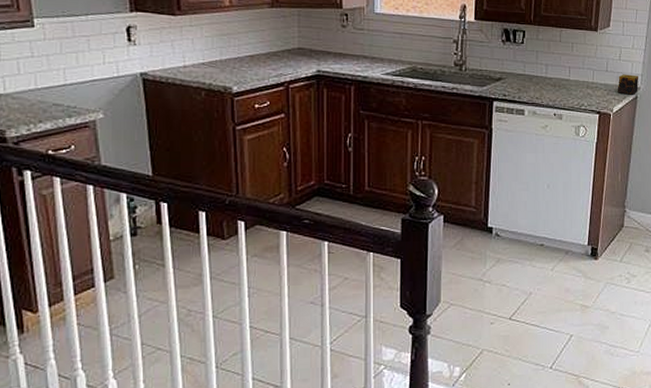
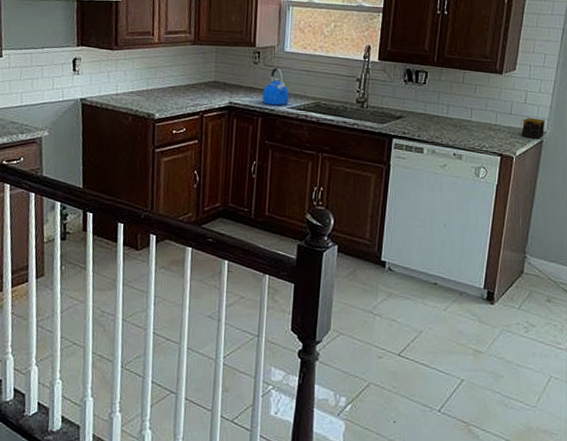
kettle: none [353,30,383,72] -> present [262,67,290,106]

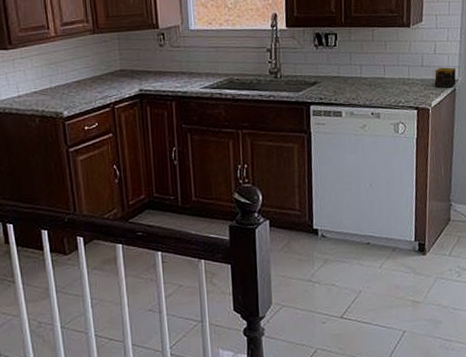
kettle: present [262,67,290,106] -> none [172,47,201,88]

